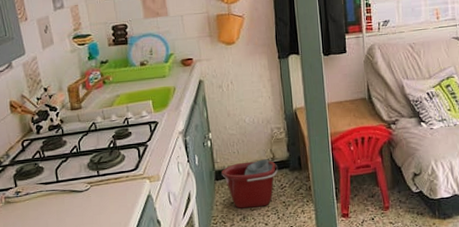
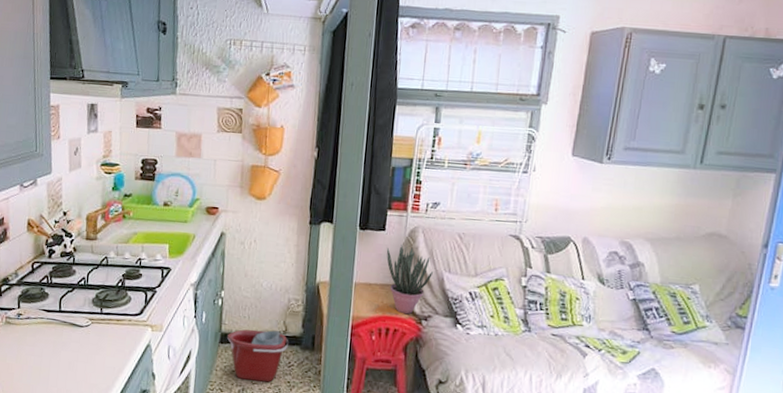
potted plant: none [350,62,393,123] -> present [386,245,433,315]

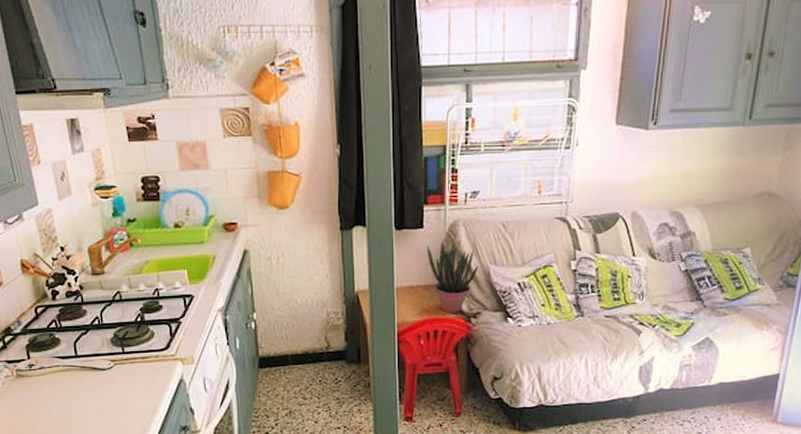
bucket: present [227,329,289,383] -> none [266,348,333,402]

